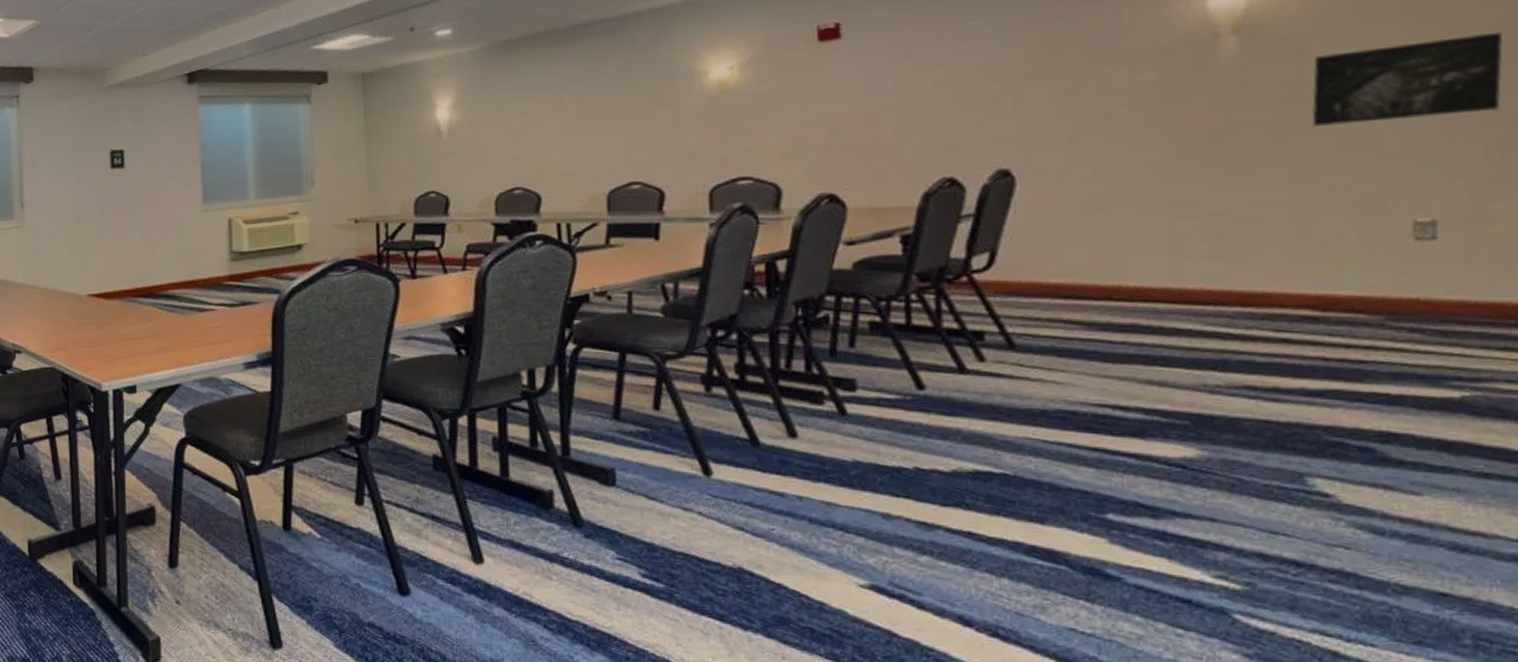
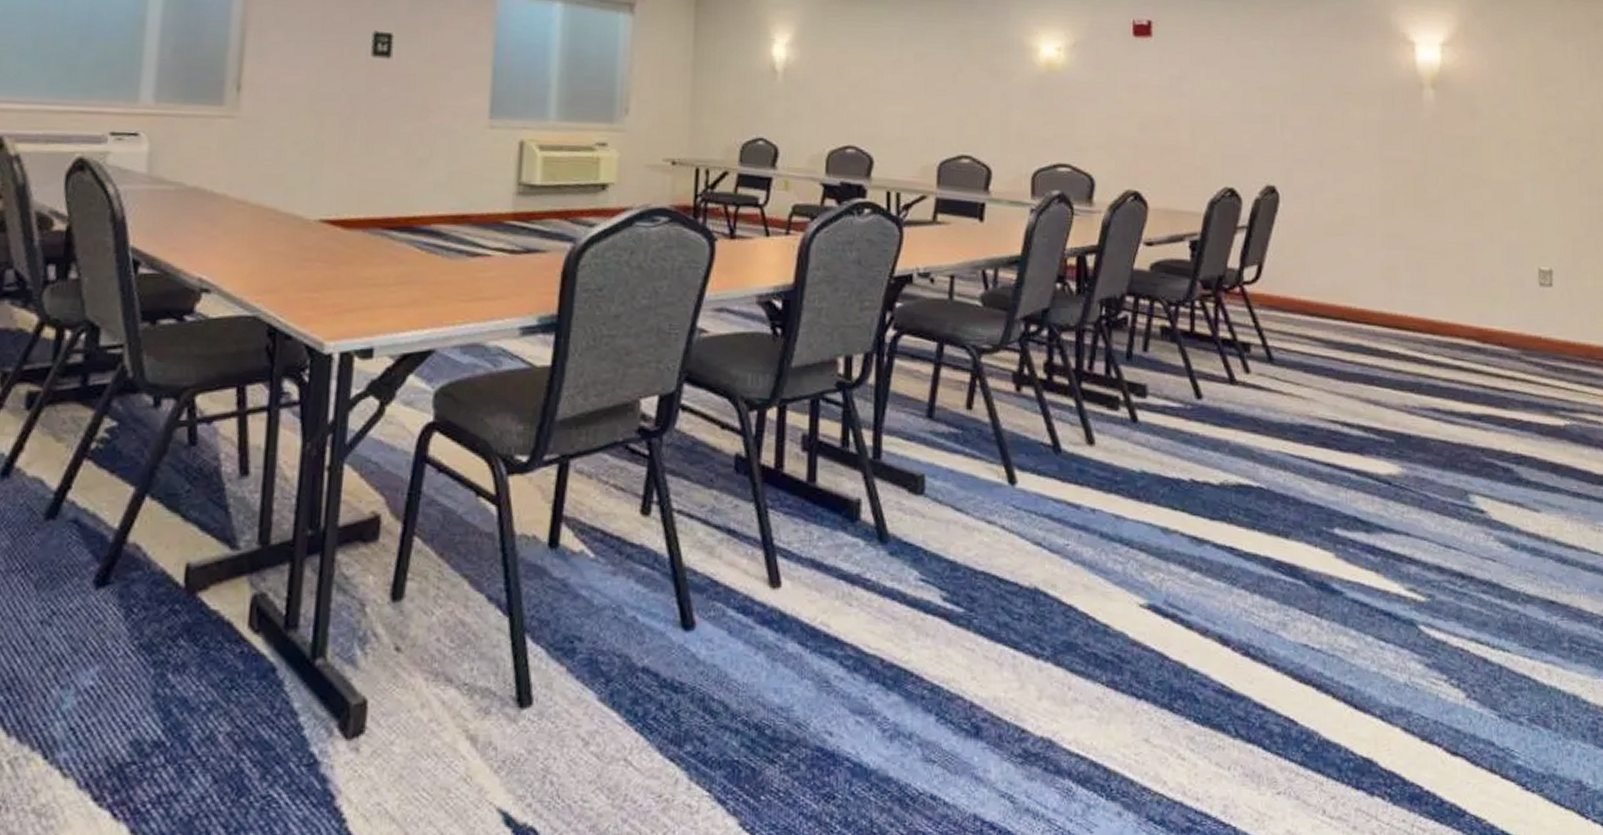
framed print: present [1311,31,1504,127] -> none [1479,115,1592,182]

